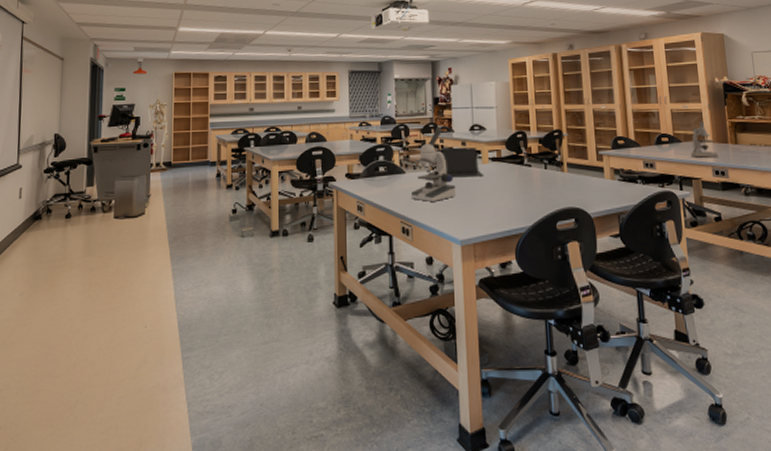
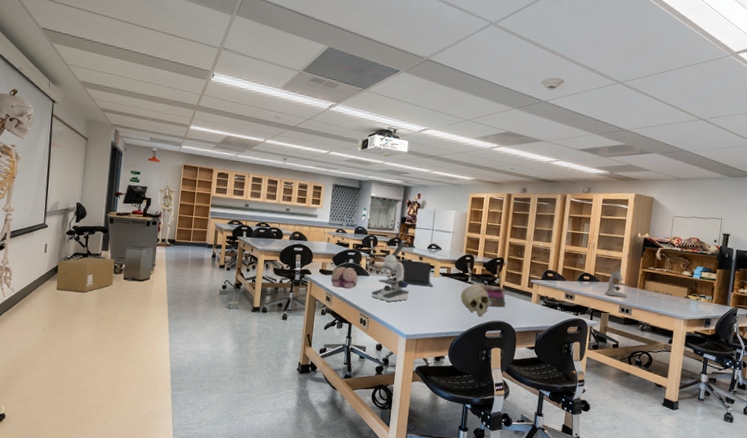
box: none [34,195,103,243] -> present [56,257,115,293]
brain model: none [360,167,393,193] -> present [330,267,358,289]
skull: none [518,167,557,206] -> present [460,285,491,317]
books: none [527,164,575,191] -> present [470,283,506,308]

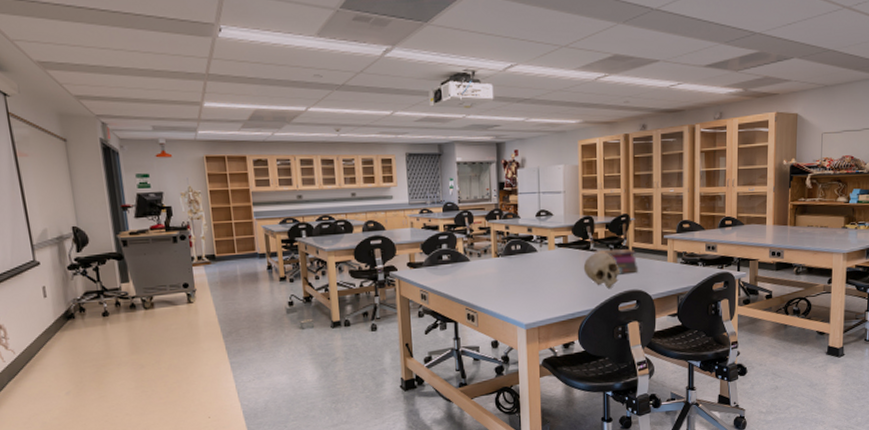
box: present [56,257,115,293] -> none [65,291,146,343]
pedal bin: present [123,245,153,282] -> none [151,268,193,315]
brain model: present [330,267,358,289] -> none [422,255,457,281]
microscope: present [372,241,409,303] -> none [476,213,522,289]
laptop: present [401,260,434,287] -> none [507,234,550,264]
microscope: present [605,266,627,298] -> none [751,203,777,240]

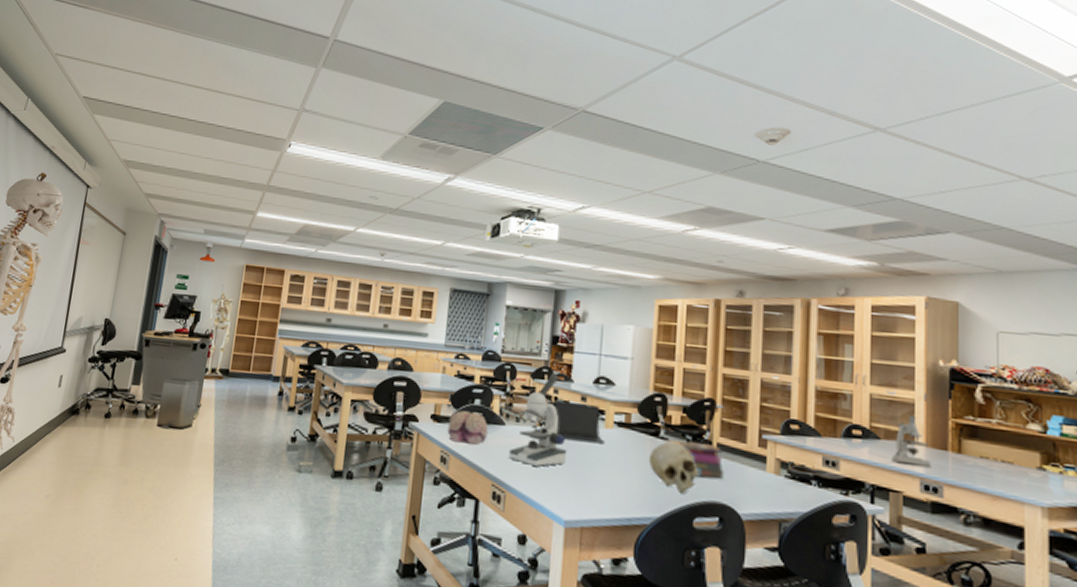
pedal bin: none [151,268,193,315] -> present [157,377,199,430]
brain model: none [422,255,457,281] -> present [447,410,488,445]
microscope: none [476,213,522,289] -> present [509,372,567,468]
laptop: none [507,234,550,264] -> present [554,401,606,445]
microscope: none [751,203,777,240] -> present [892,414,932,467]

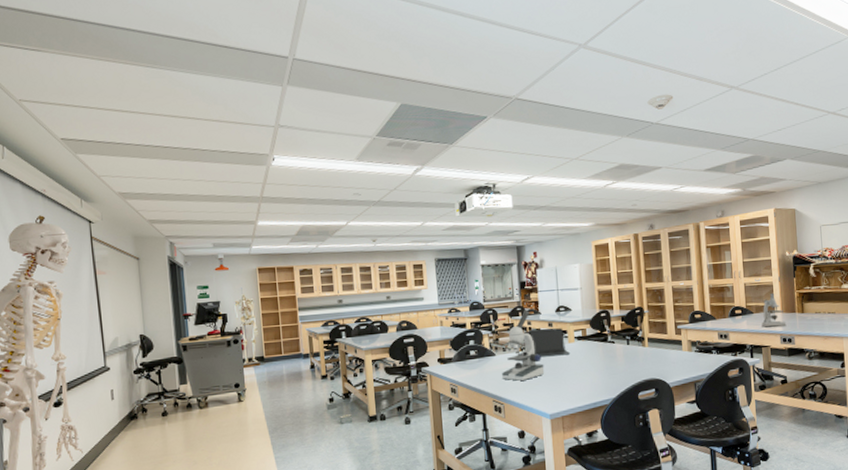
pedal bin: present [157,377,199,430] -> none [207,370,243,414]
brain model: present [447,410,488,445] -> none [452,350,484,376]
skull: present [648,442,699,495] -> none [602,343,638,379]
books: present [664,438,724,480] -> none [611,340,655,364]

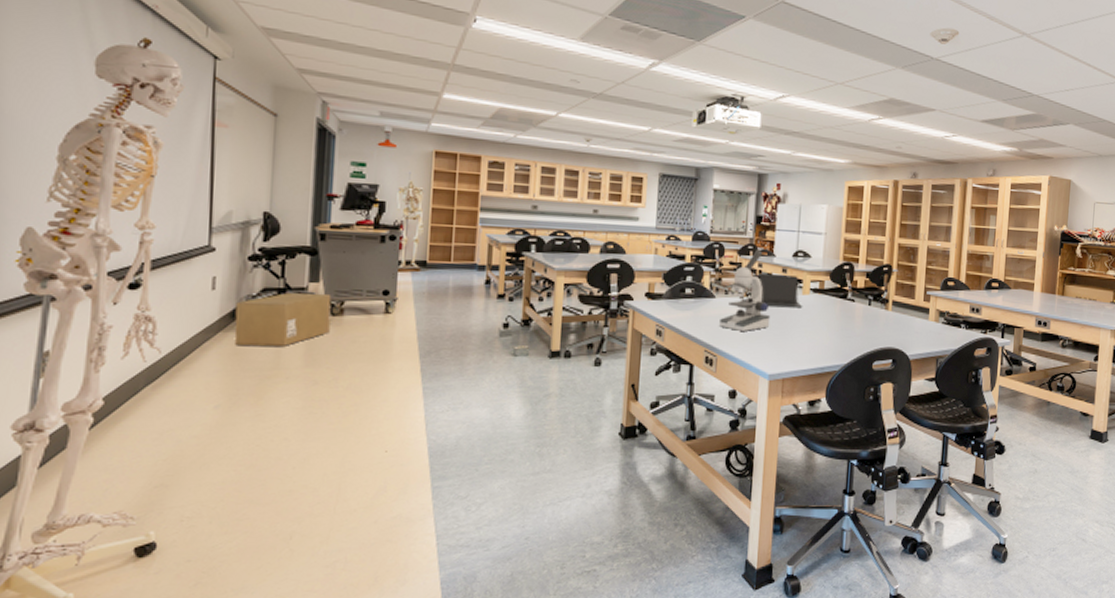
box: none [130,392,200,441] -> present [234,293,332,348]
microscope: present [761,292,787,328] -> none [1018,268,1044,307]

